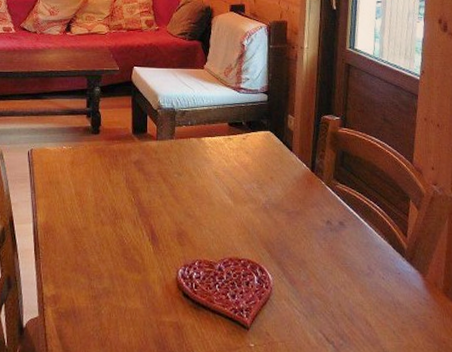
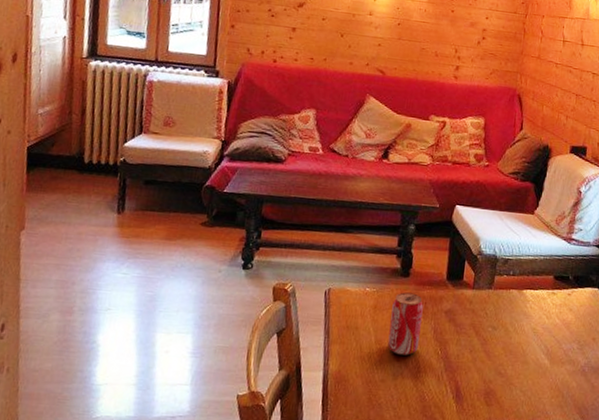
beverage can: none [87,147,114,204] -> present [387,292,423,356]

